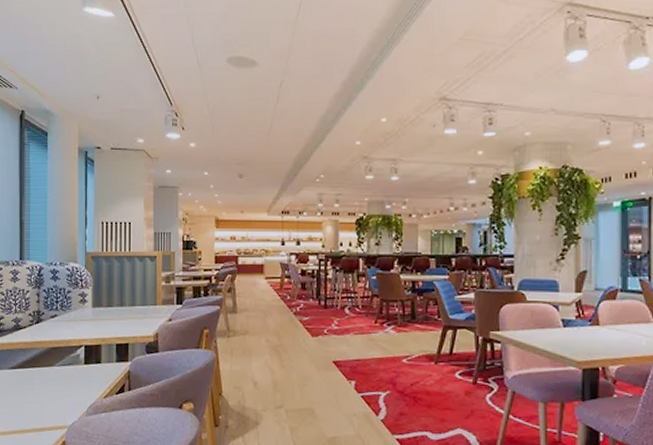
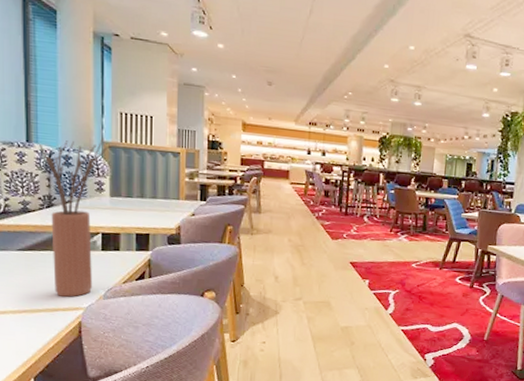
vase: none [31,249,91,415] -> present [39,138,108,297]

